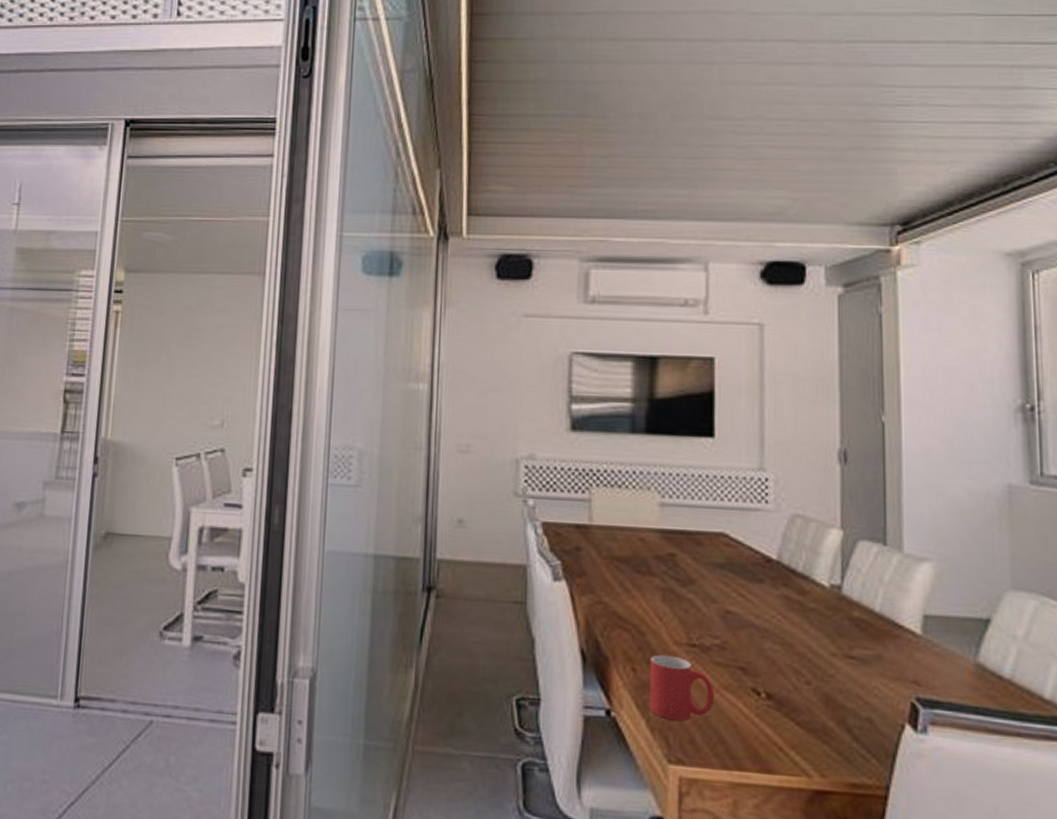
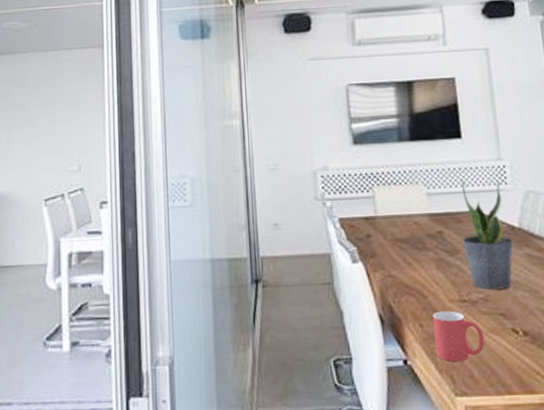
potted plant: none [700,490,768,637] -> present [461,179,514,290]

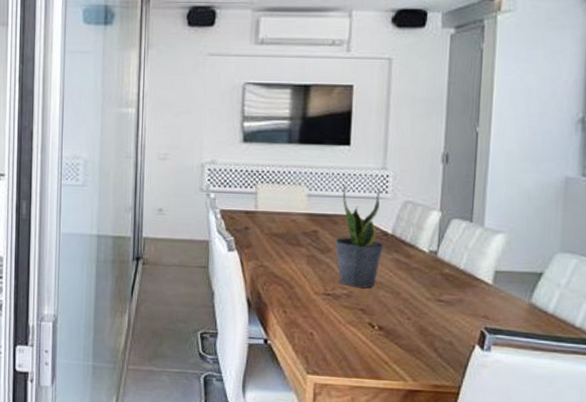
mug: present [433,311,485,361] -> none [295,301,341,346]

